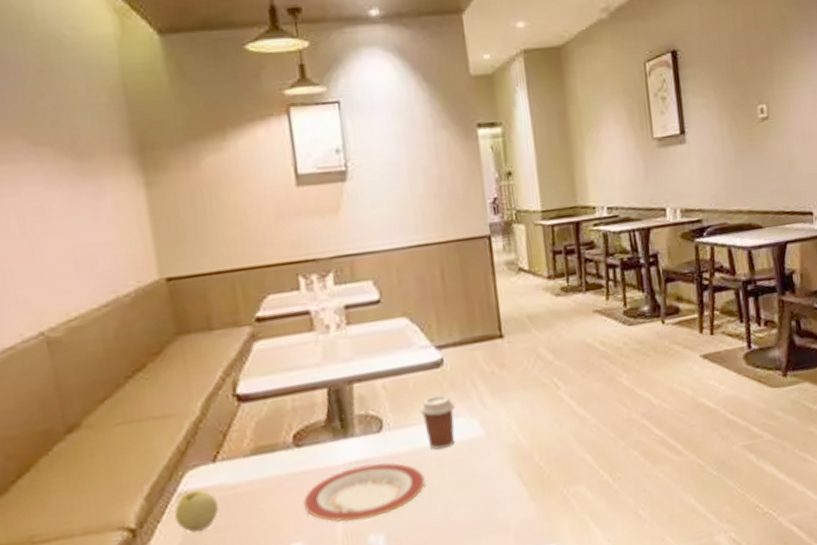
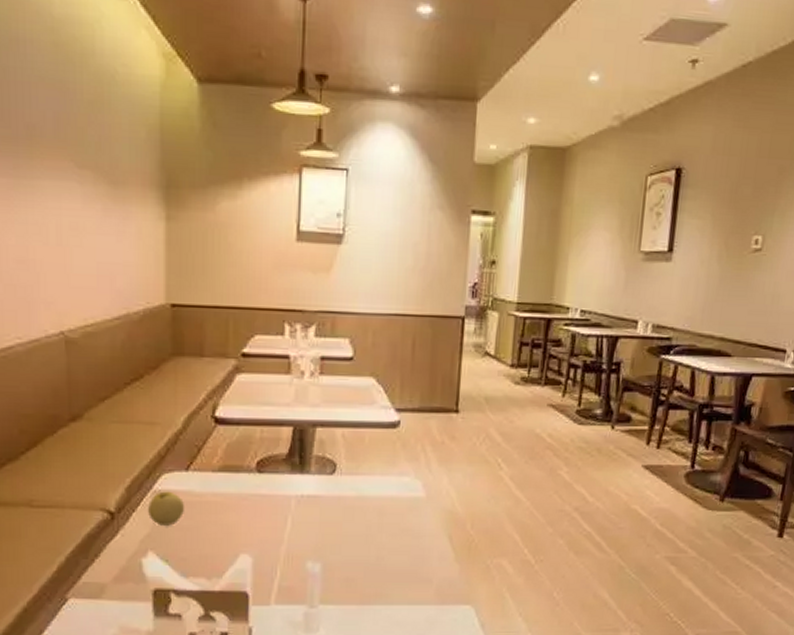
plate: present [303,462,427,522] -> none [256,500,366,547]
coffee cup: present [419,395,456,450] -> none [370,453,404,500]

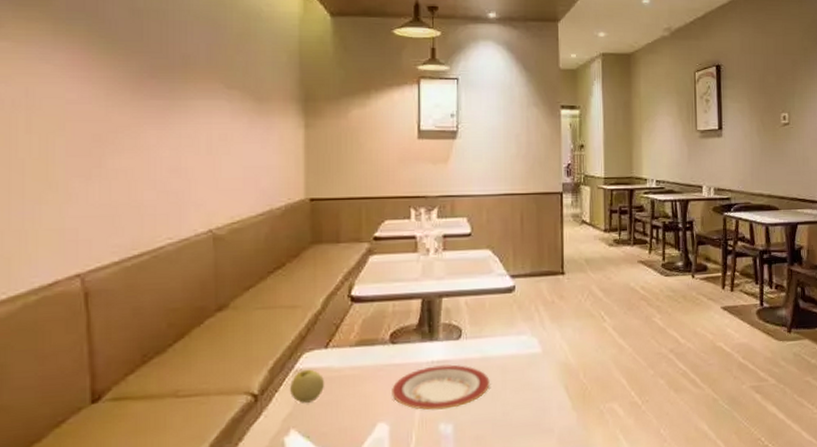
plate: none [256,500,366,547] -> present [392,364,491,410]

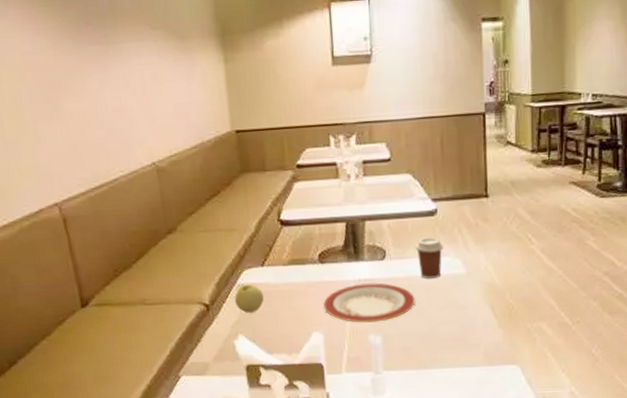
coffee cup: none [491,315,521,359] -> present [415,237,444,279]

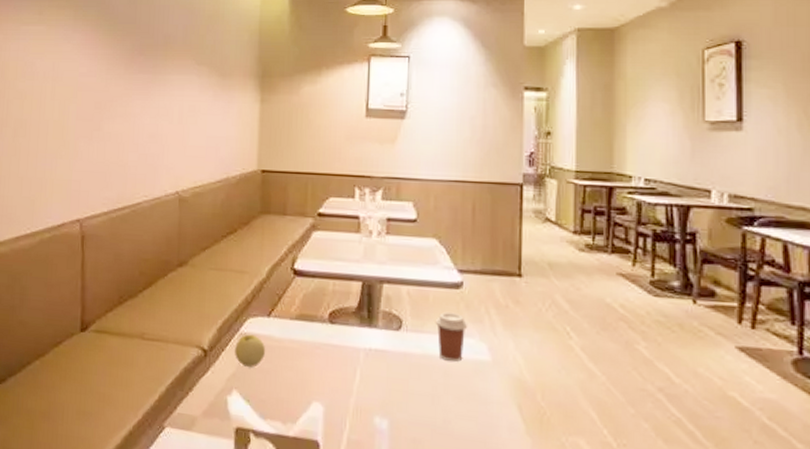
plate: present [323,283,416,323] -> none [328,353,432,403]

